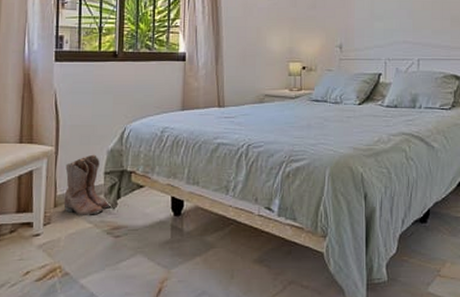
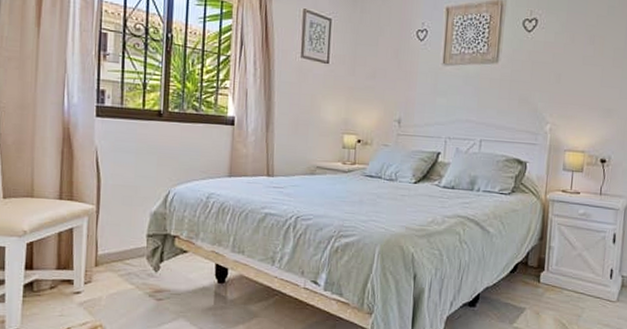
boots: present [63,154,112,215] -> none [105,216,154,277]

